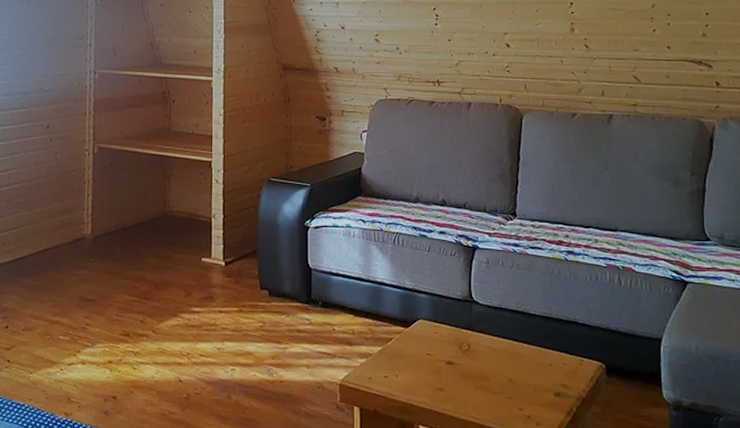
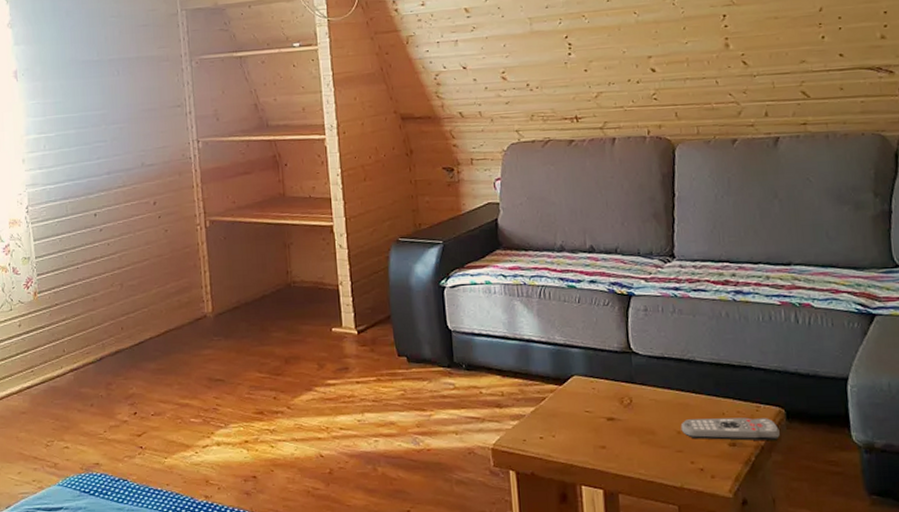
remote control: none [512,368,600,394] -> present [680,417,780,441]

